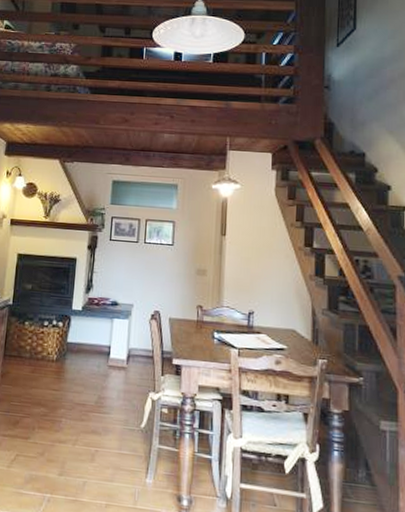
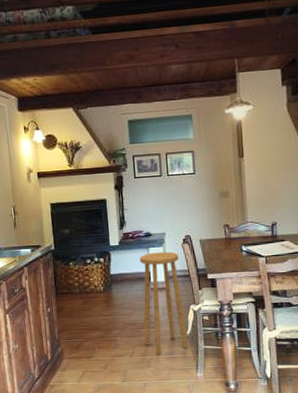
stool: none [92,324,145,448] -> present [140,251,188,355]

